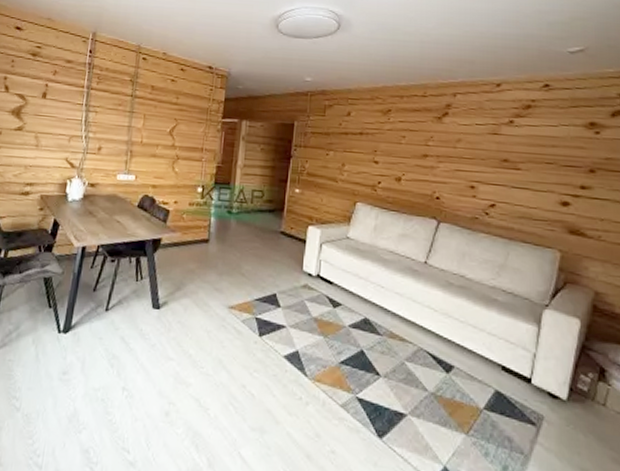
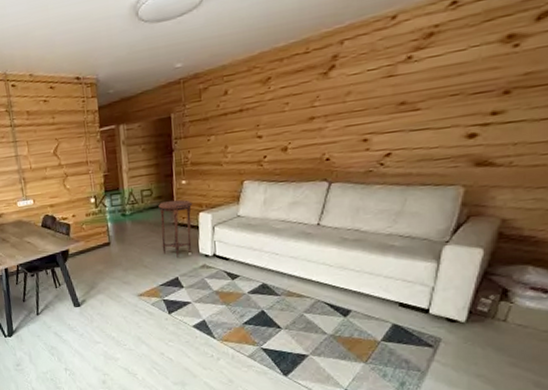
side table: none [264,207,303,271] -> present [158,199,193,258]

